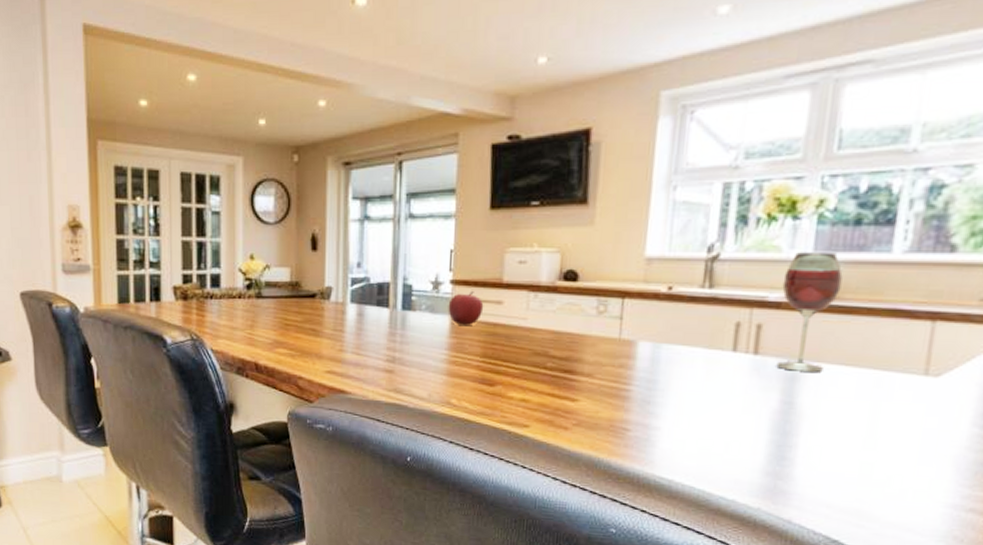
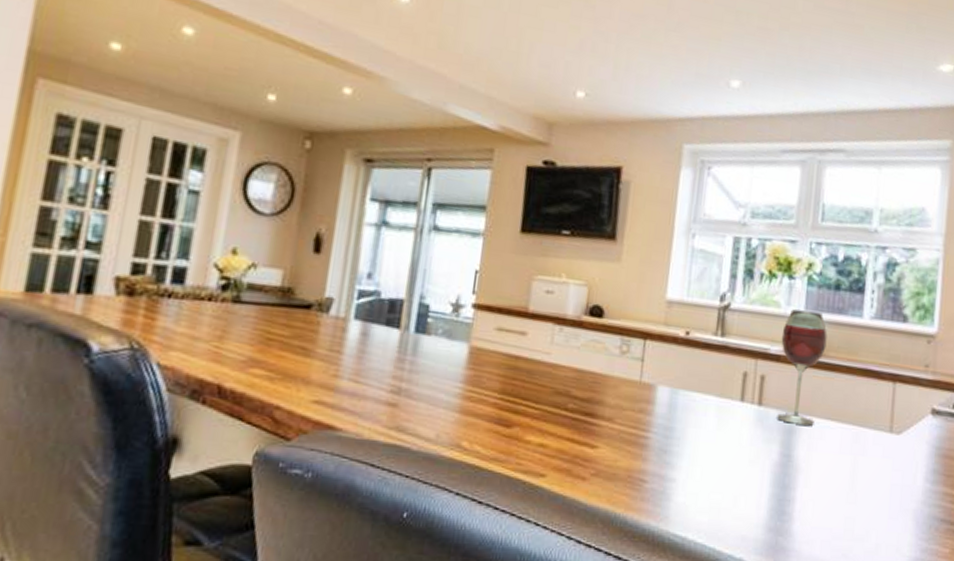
fruit: present [448,291,484,325] -> none [467,318,507,356]

